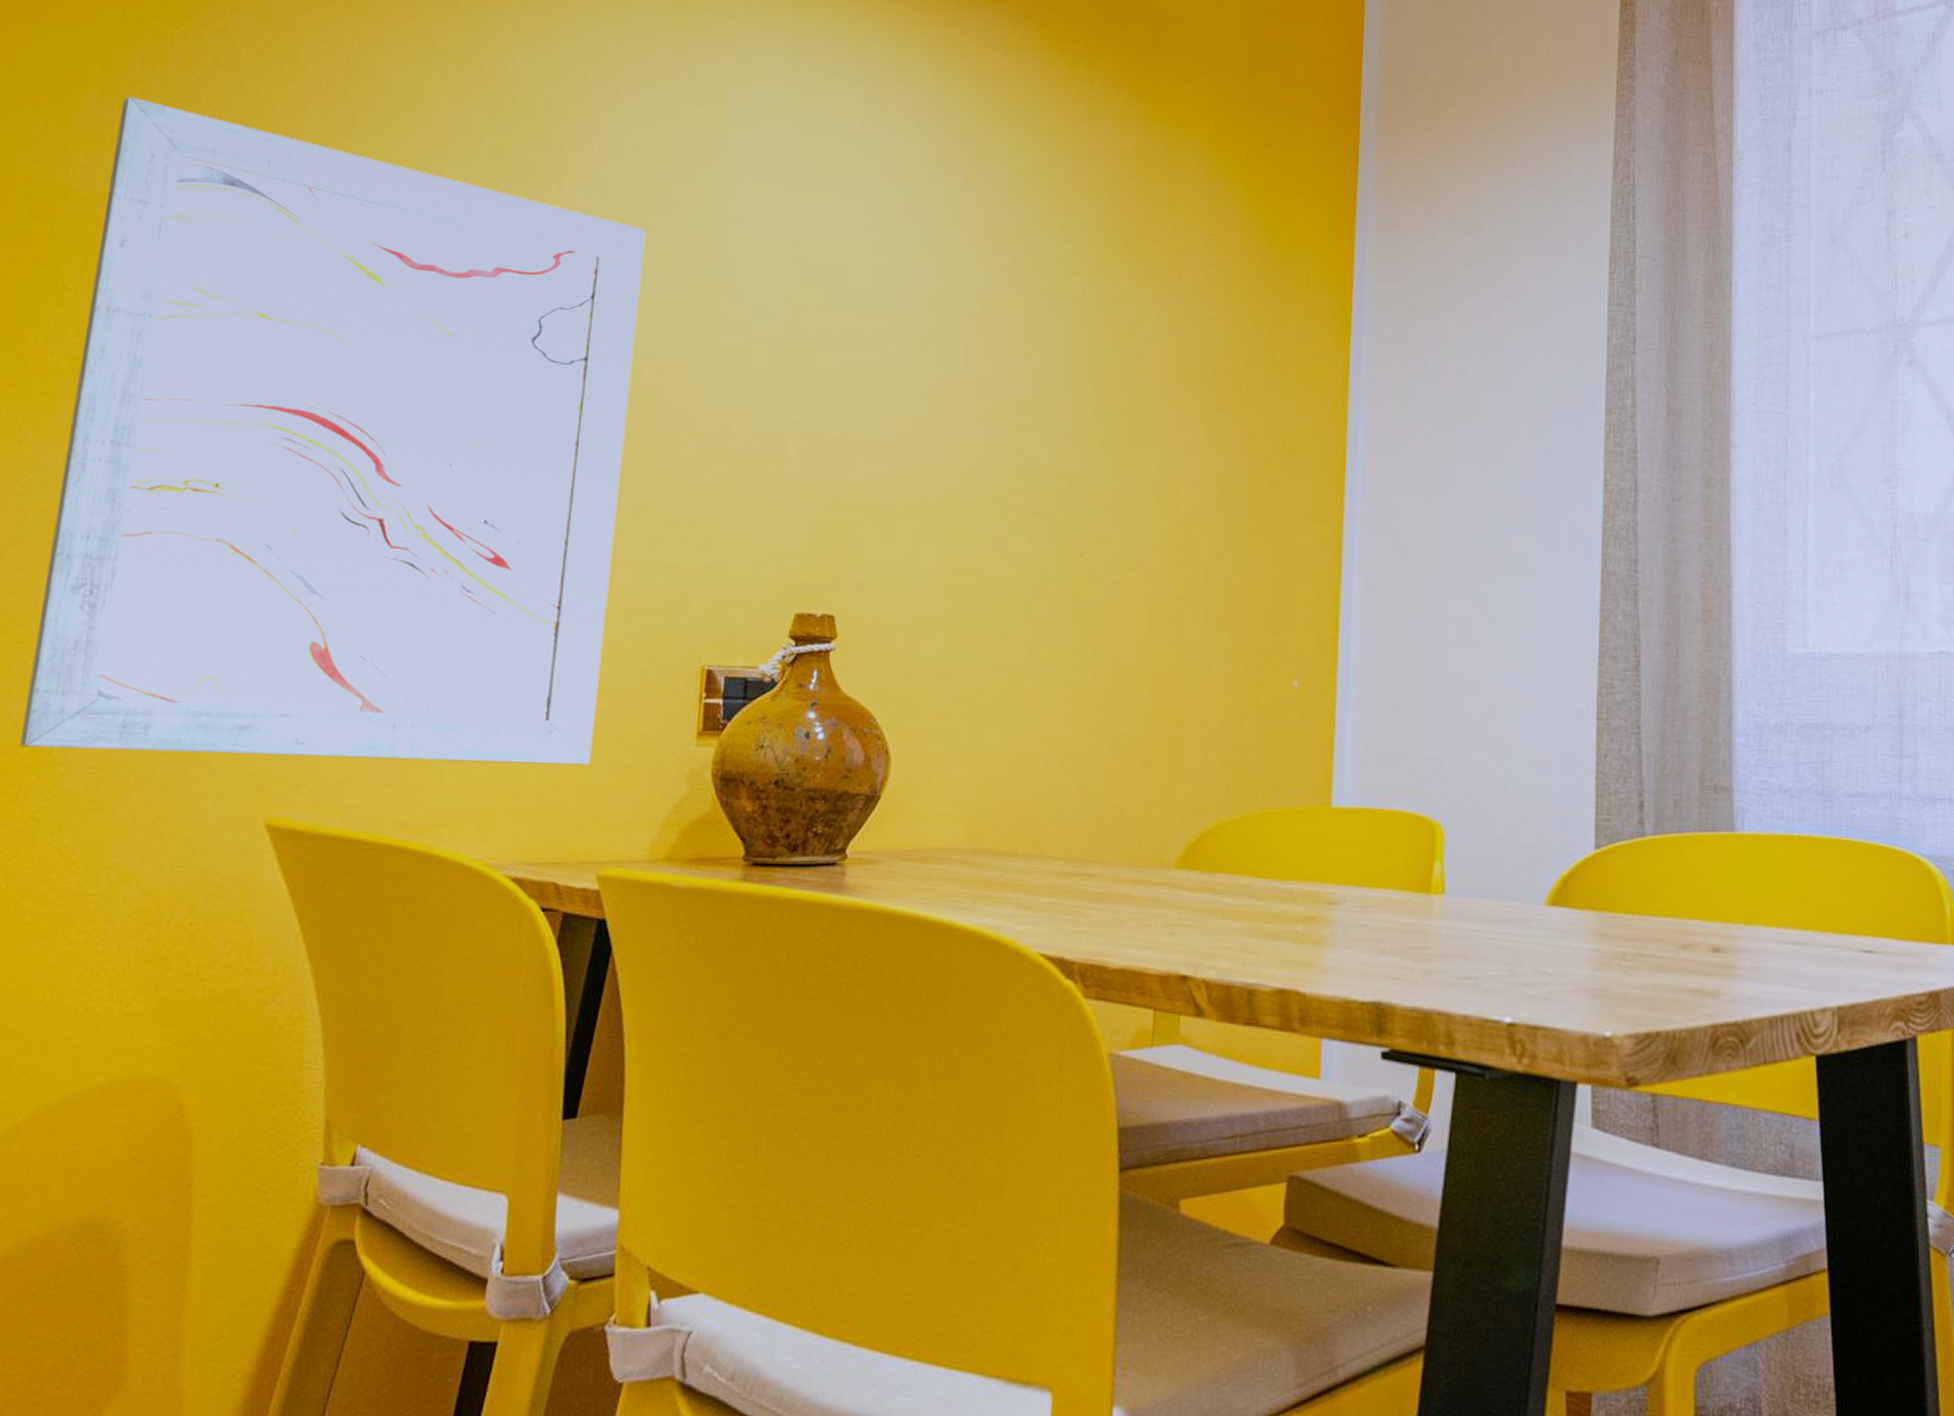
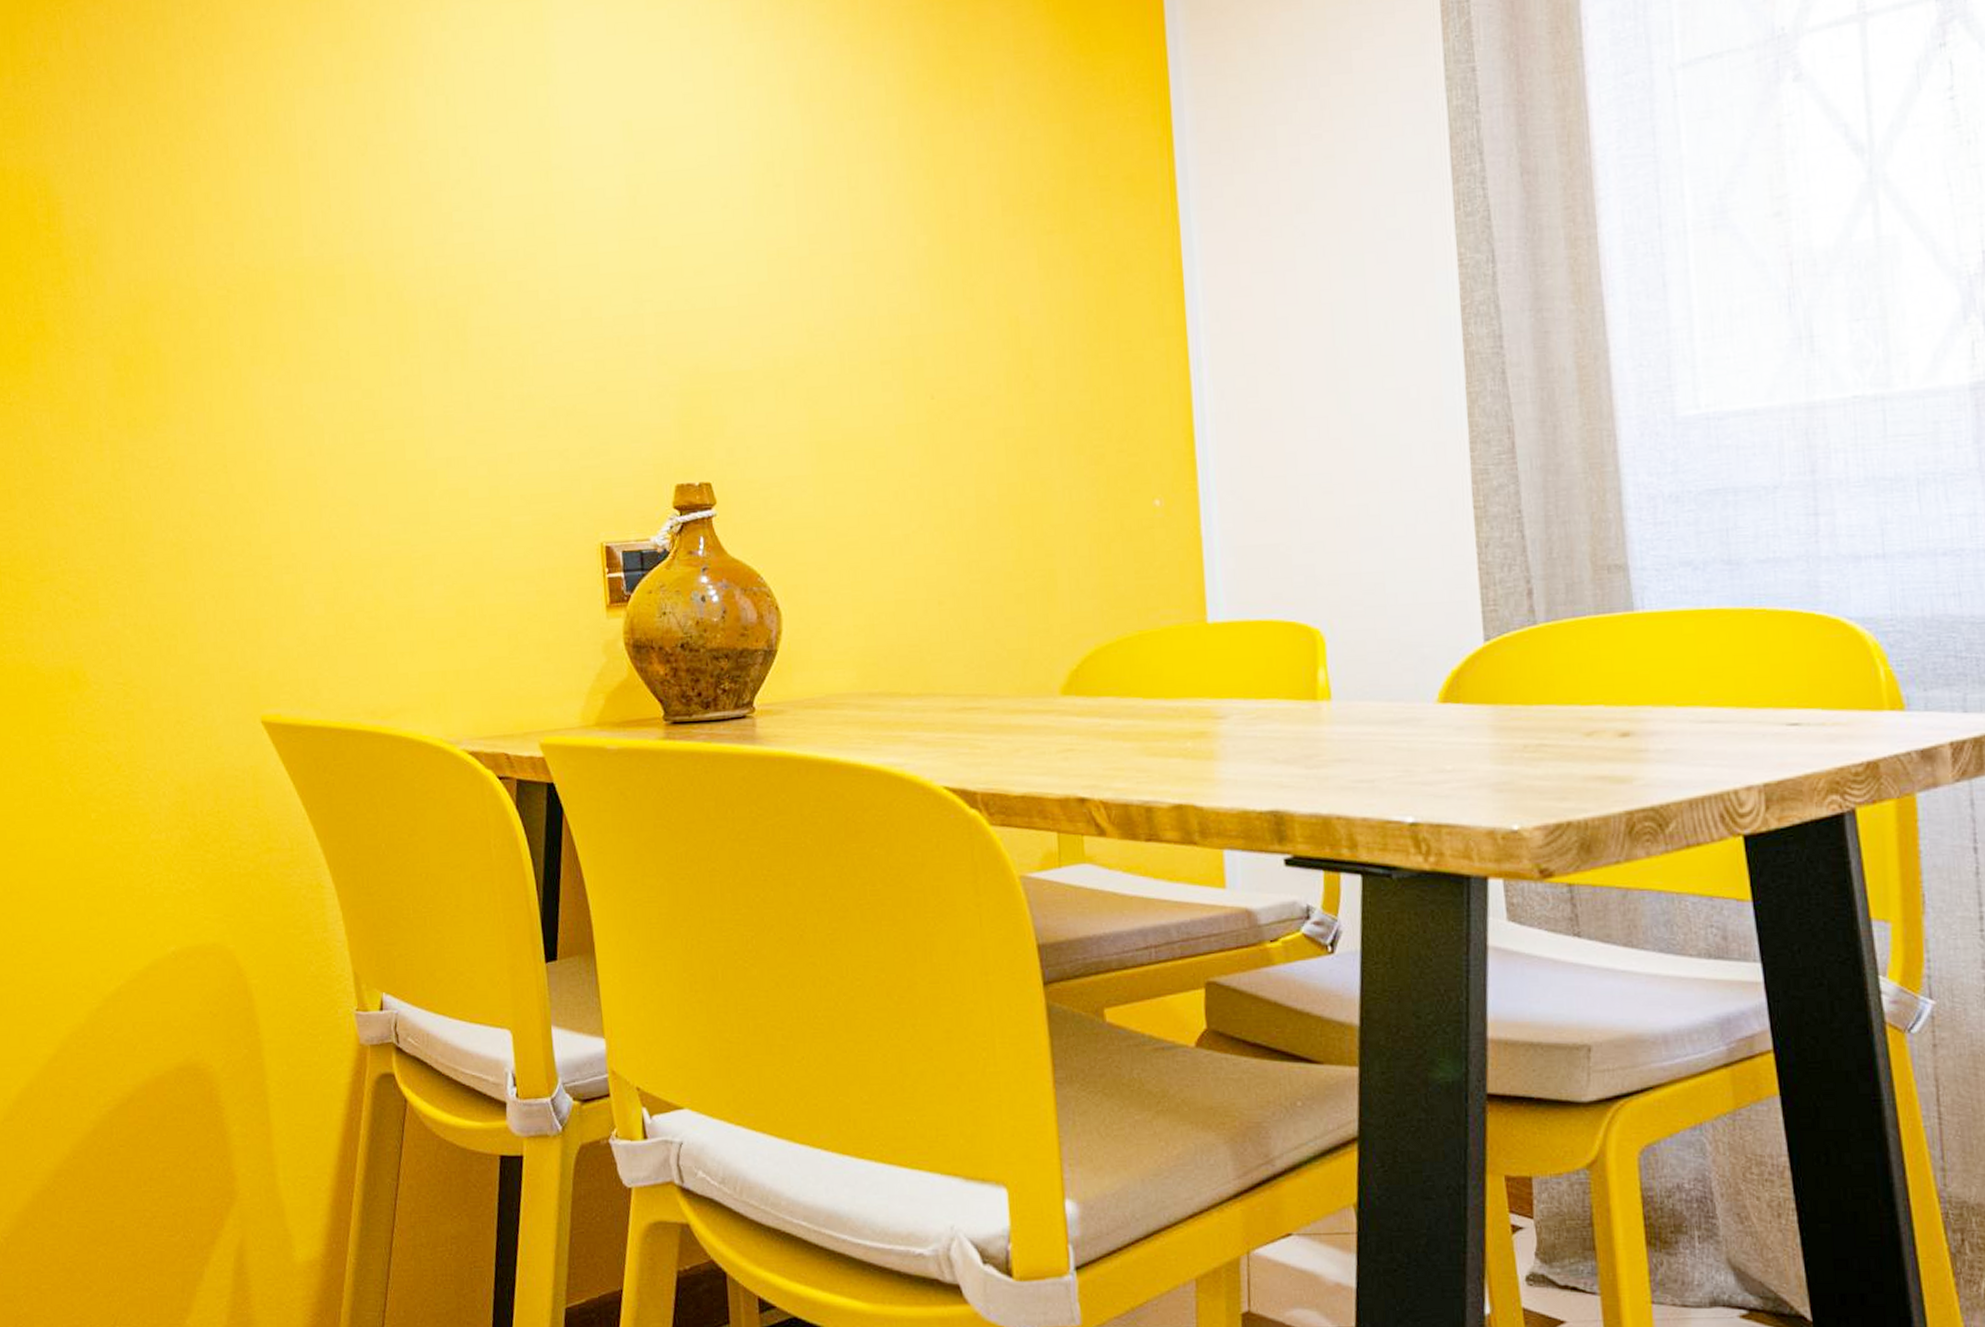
wall art: present [20,96,646,765] -> none [32,76,518,671]

